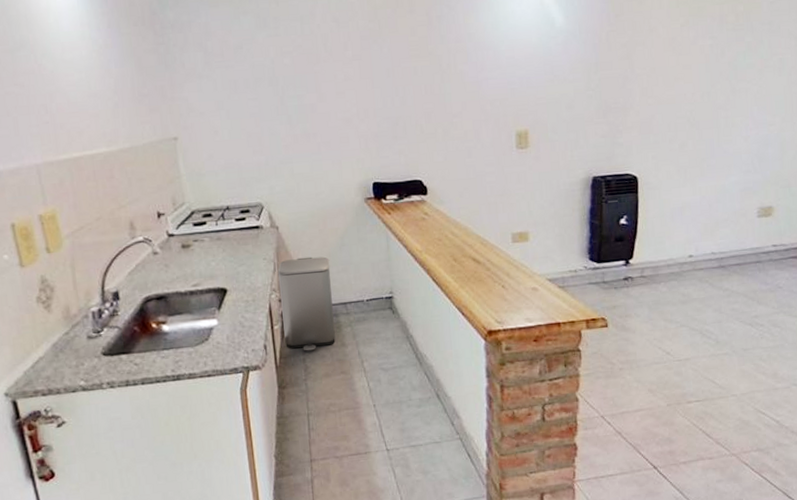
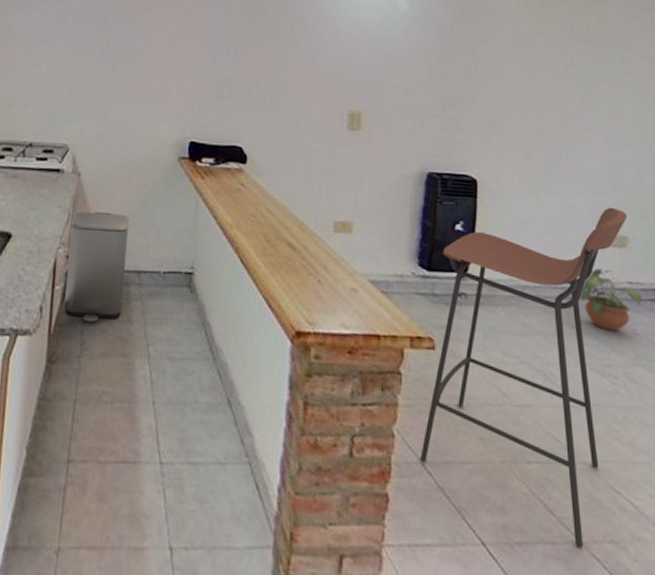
bar stool: none [601,182,773,458] -> present [421,207,628,548]
potted plant: none [727,237,785,289] -> present [576,268,643,331]

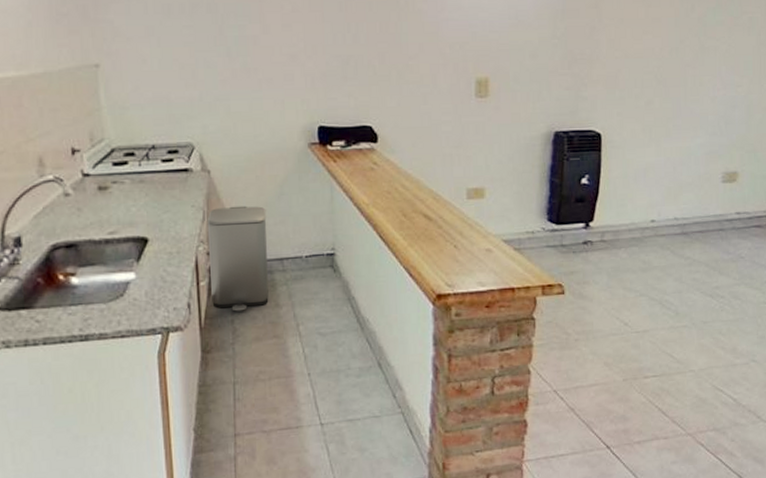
bar stool: present [421,207,628,548] -> none [554,146,738,438]
potted plant: present [576,268,643,331] -> none [690,203,748,258]

